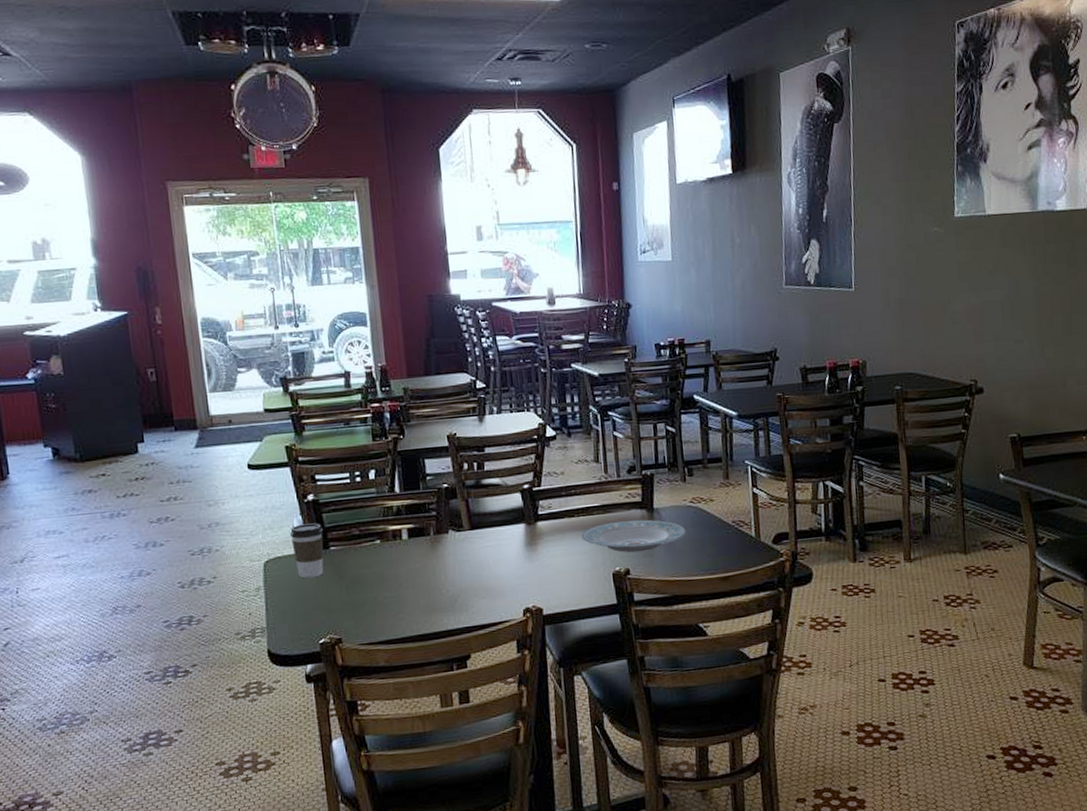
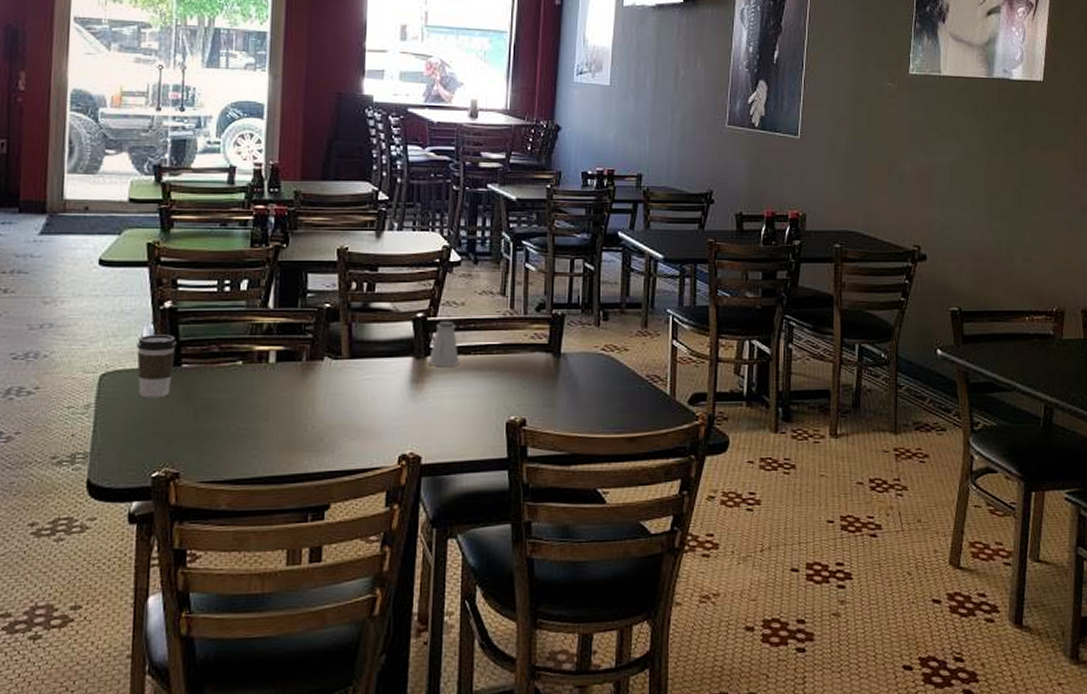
saltshaker: none [539,489,565,531] -> present [429,320,459,367]
plate: present [581,519,687,553] -> none [475,363,595,401]

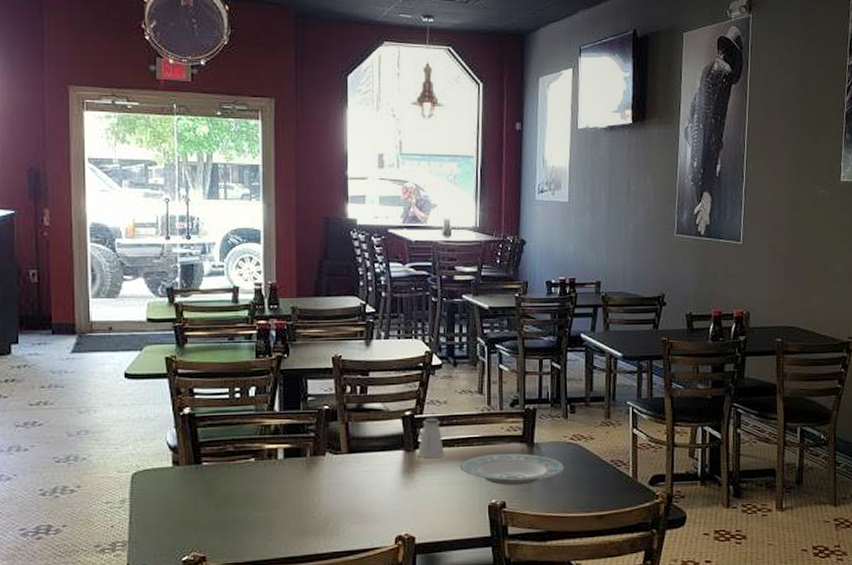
coffee cup: present [136,334,176,399] -> none [162,437,196,493]
plate: none [475,363,595,401] -> present [459,453,565,486]

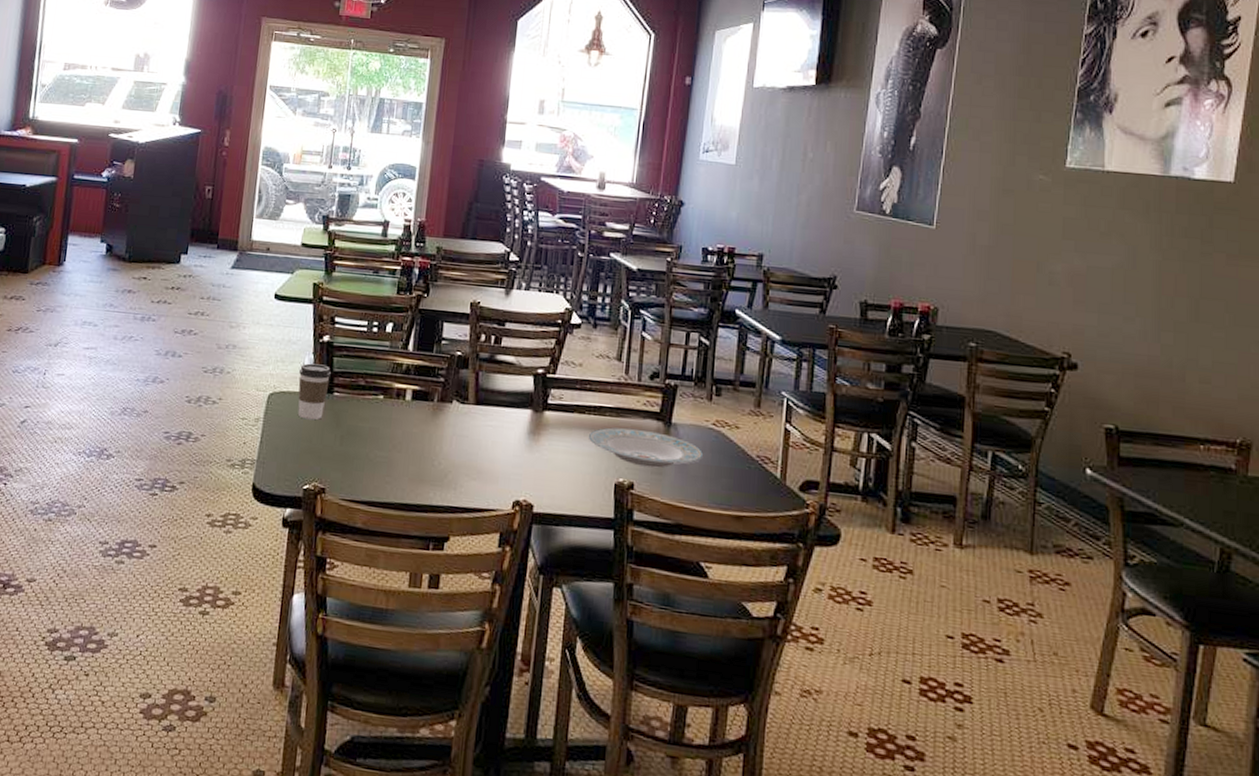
coffee cup: none [162,437,196,493] -> present [297,363,331,420]
saltshaker: present [418,417,444,459] -> none [546,378,574,424]

